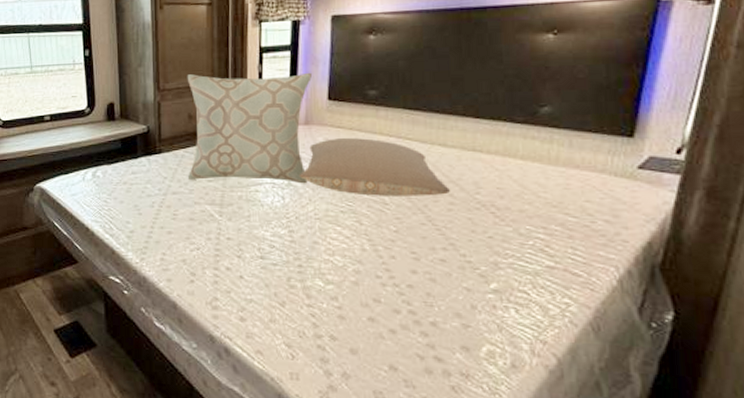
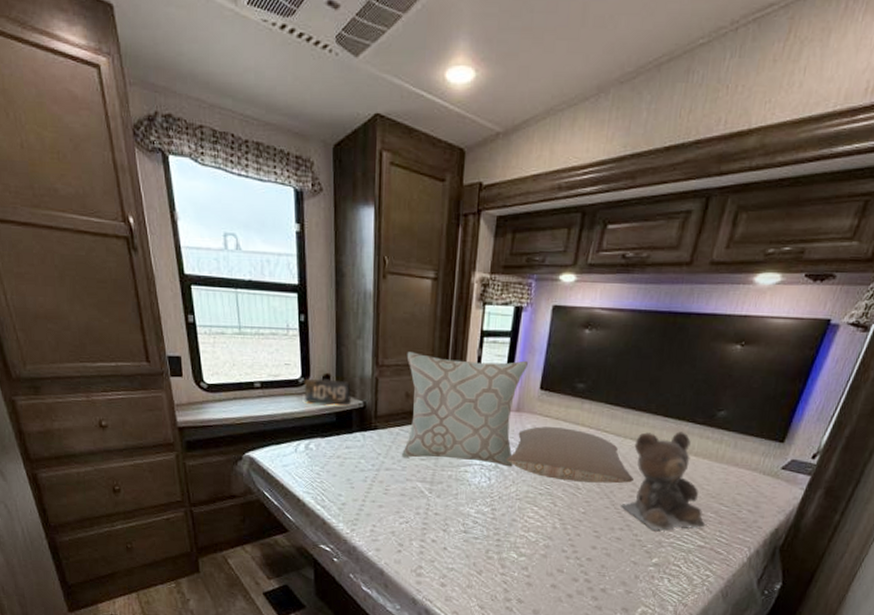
alarm clock: none [89,107,136,132] -> present [303,378,352,406]
teddy bear: none [440,133,556,249] -> present [621,431,709,530]

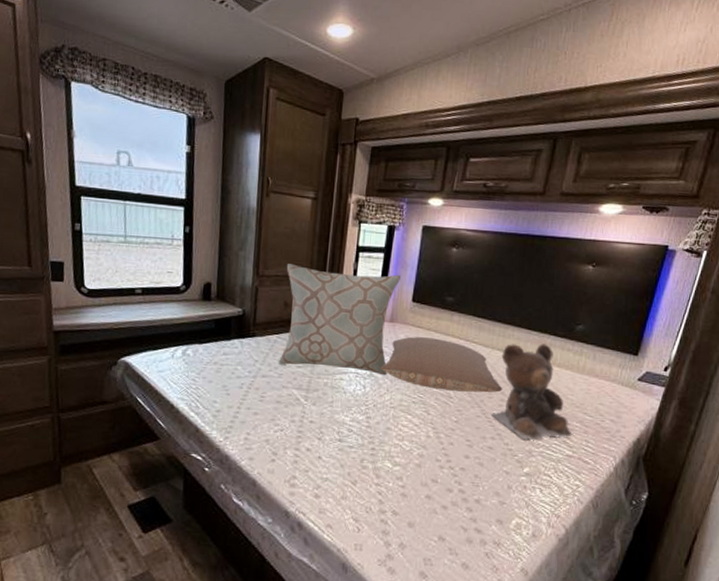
alarm clock: present [303,378,352,406] -> none [184,286,232,313]

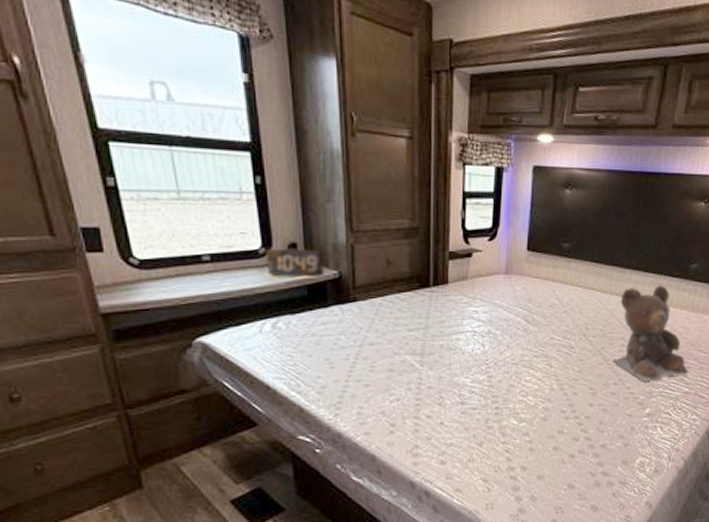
alarm clock: none [184,286,232,313] -> present [264,248,325,277]
pillow: present [279,264,400,376] -> none [384,216,513,332]
pillow: present [380,336,502,393] -> none [498,288,622,341]

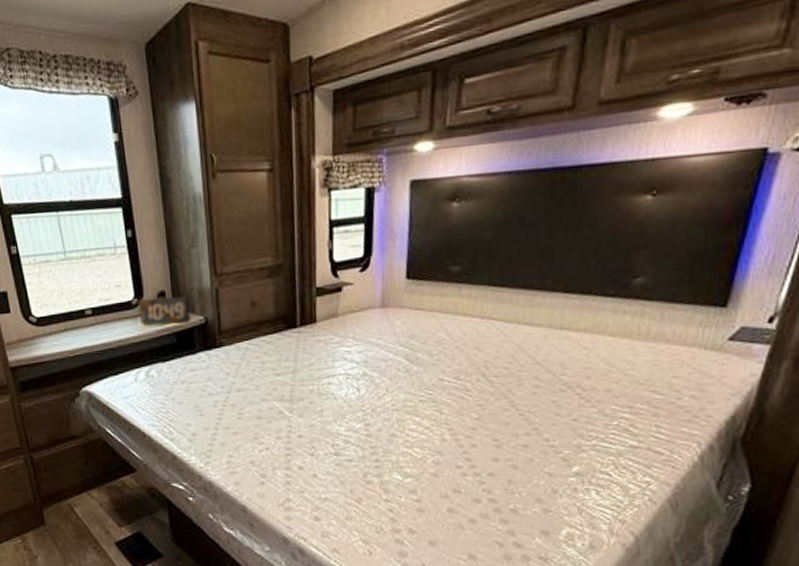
teddy bear: present [613,285,691,382] -> none [523,308,640,432]

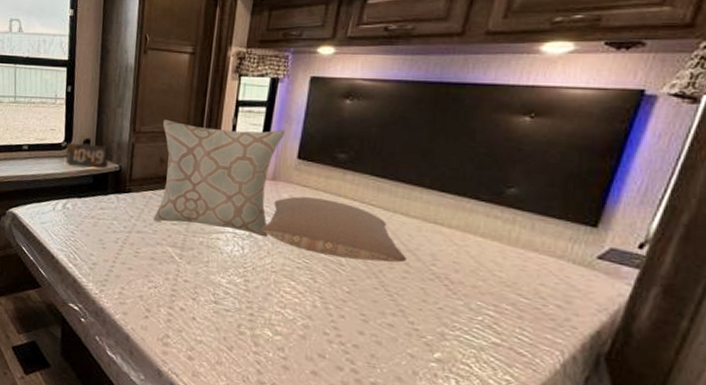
pillow: none [247,247,388,375] -> present [154,120,284,238]
pillow: none [375,320,535,383] -> present [260,196,406,263]

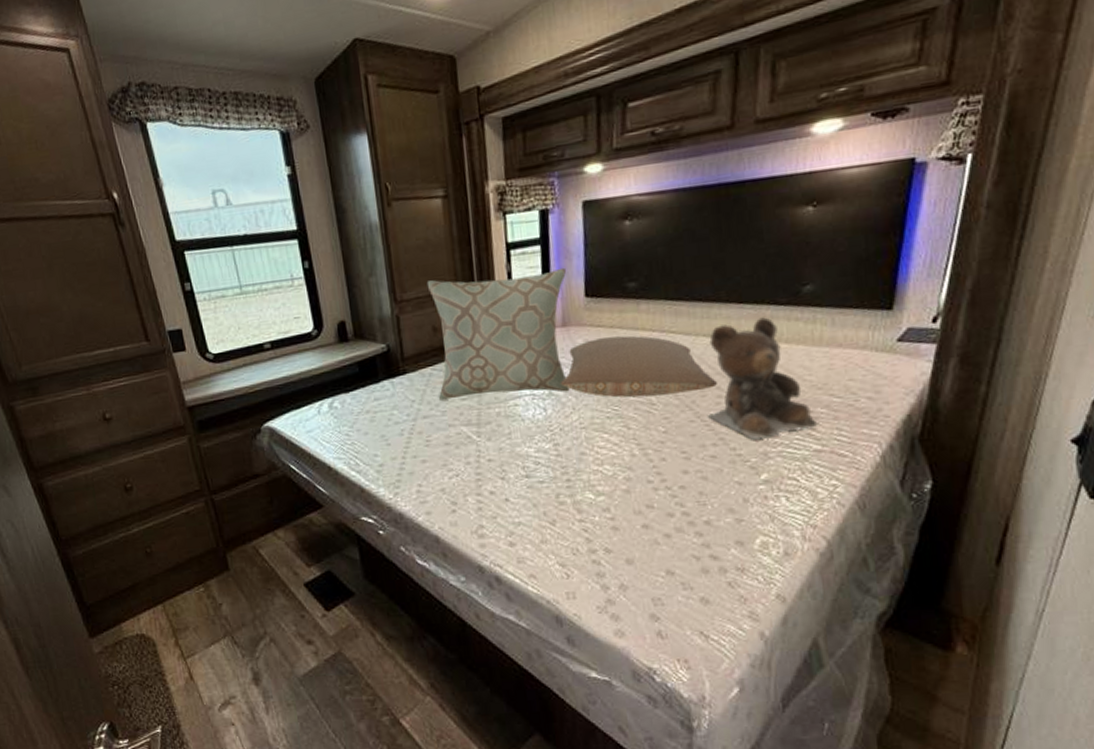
alarm clock: present [65,142,109,169] -> none [316,325,374,357]
teddy bear: none [392,208,505,322] -> present [708,317,822,440]

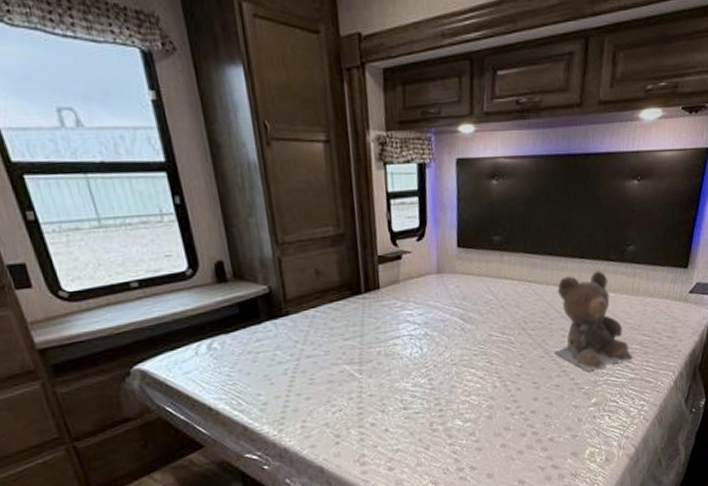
pillow: present [426,267,570,400] -> none [309,219,443,341]
pillow: present [560,335,717,398] -> none [434,283,562,338]

